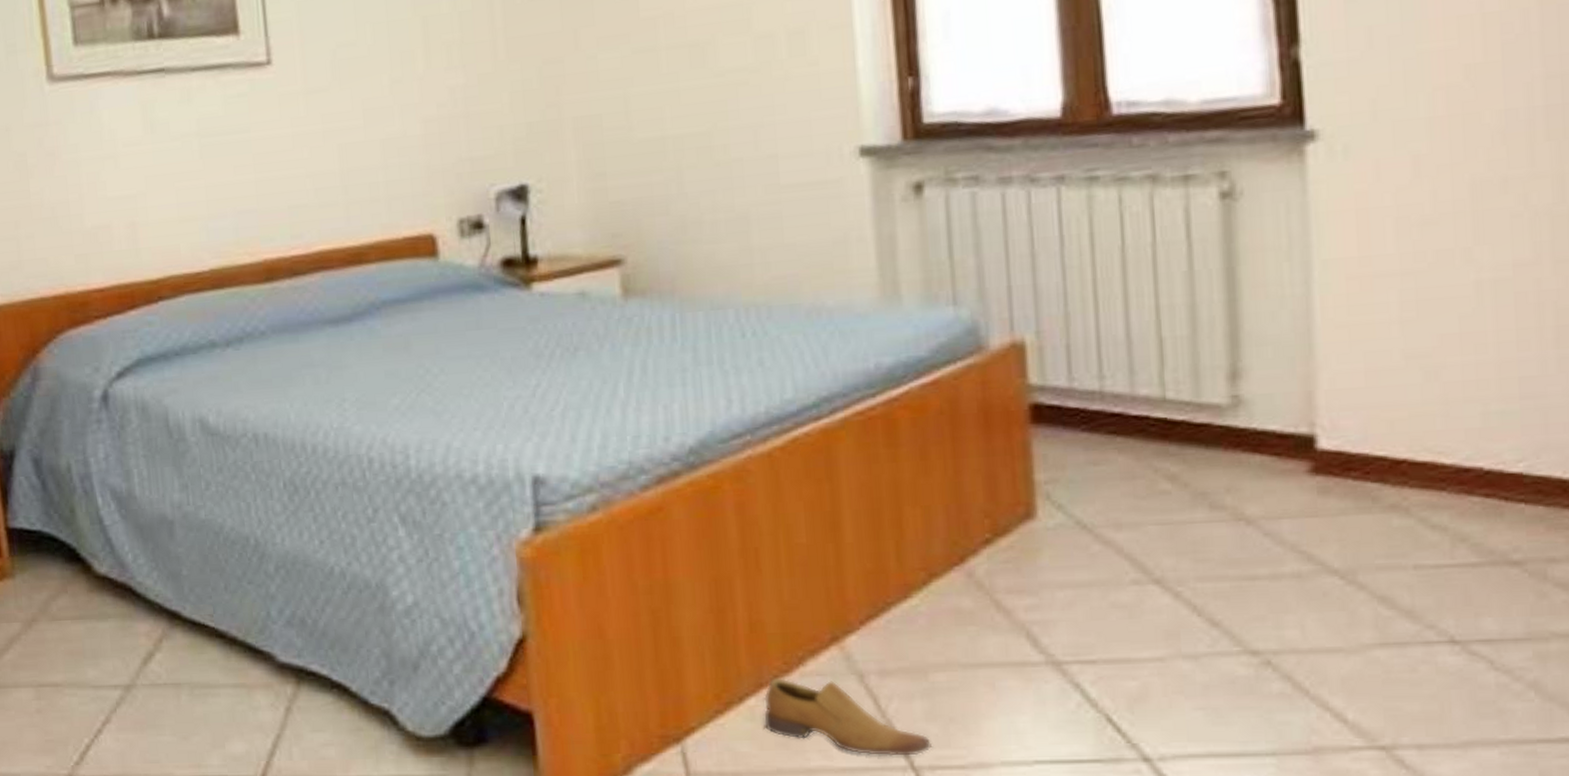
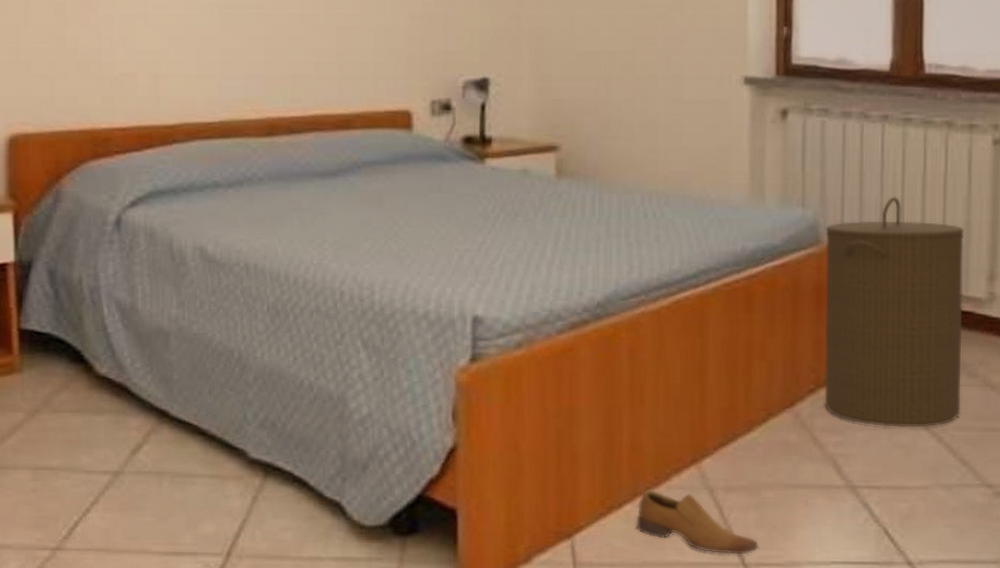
laundry hamper: none [988,280,1203,583] -> present [824,197,965,427]

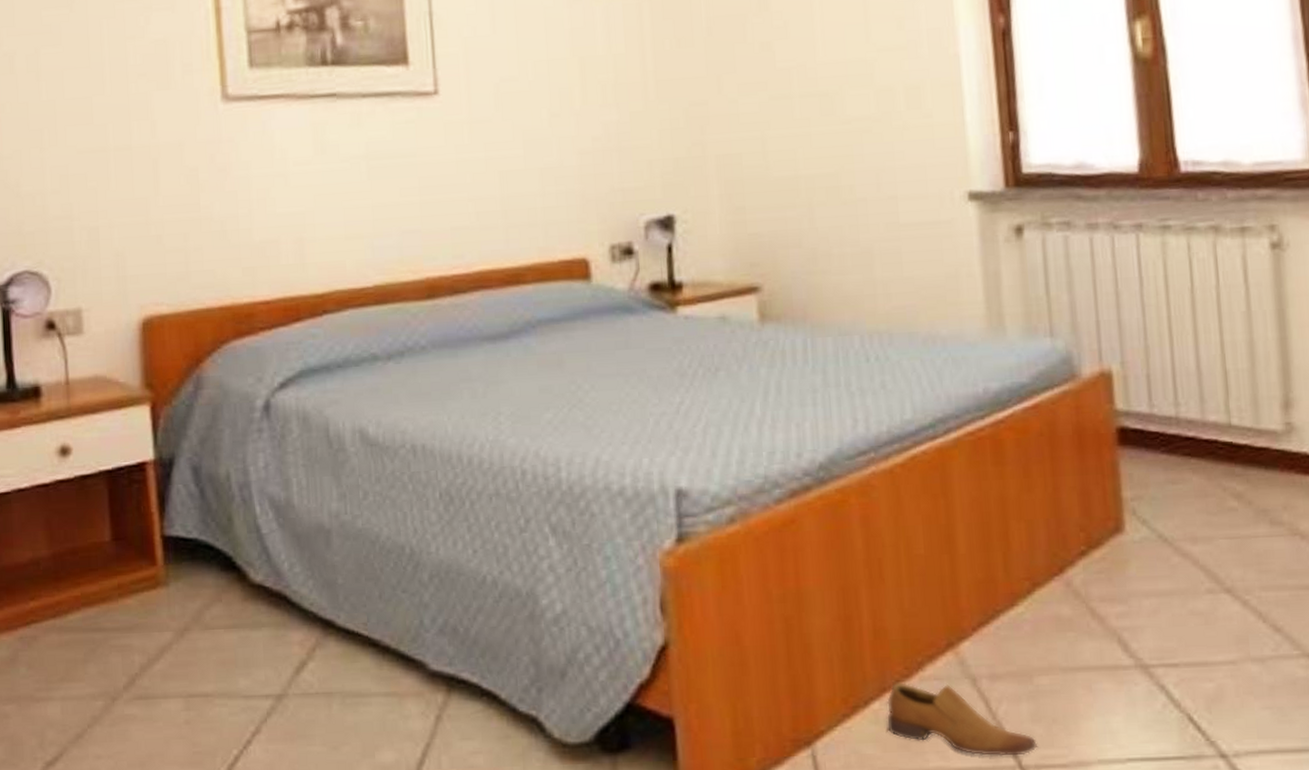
laundry hamper: present [824,197,965,427] -> none [1081,317,1266,592]

